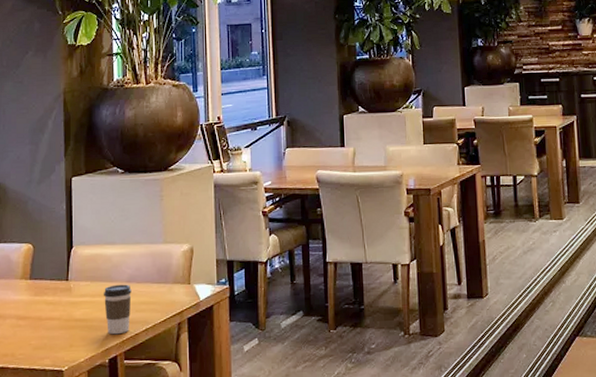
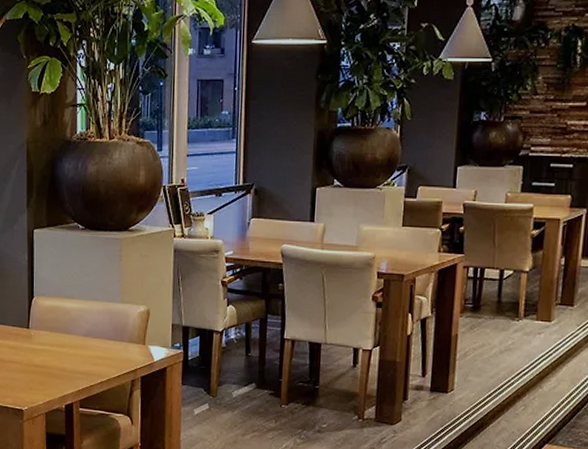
coffee cup: present [103,284,132,335] -> none [61,337,88,384]

